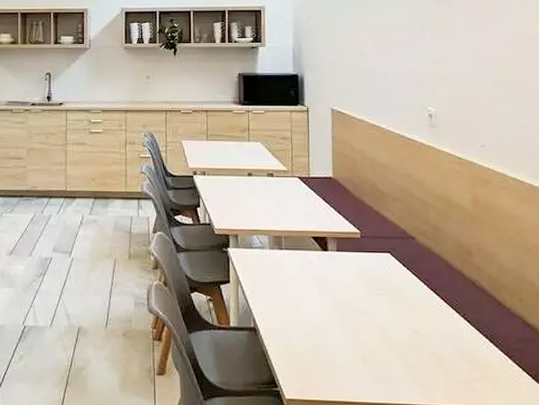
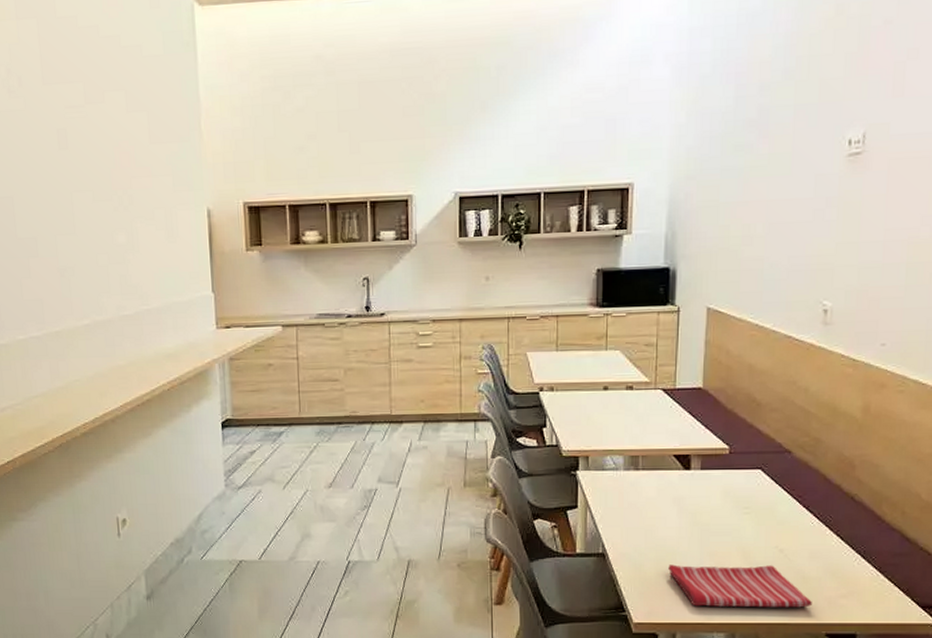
dish towel: none [314,341,449,390] -> present [668,564,812,608]

